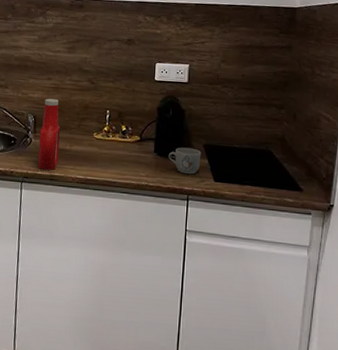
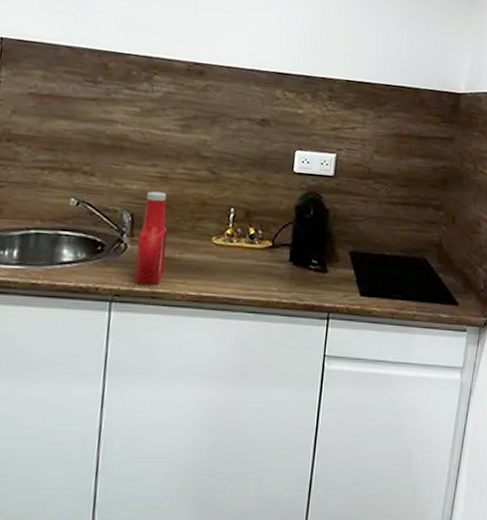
mug: present [168,147,201,175] -> none [306,255,347,288]

